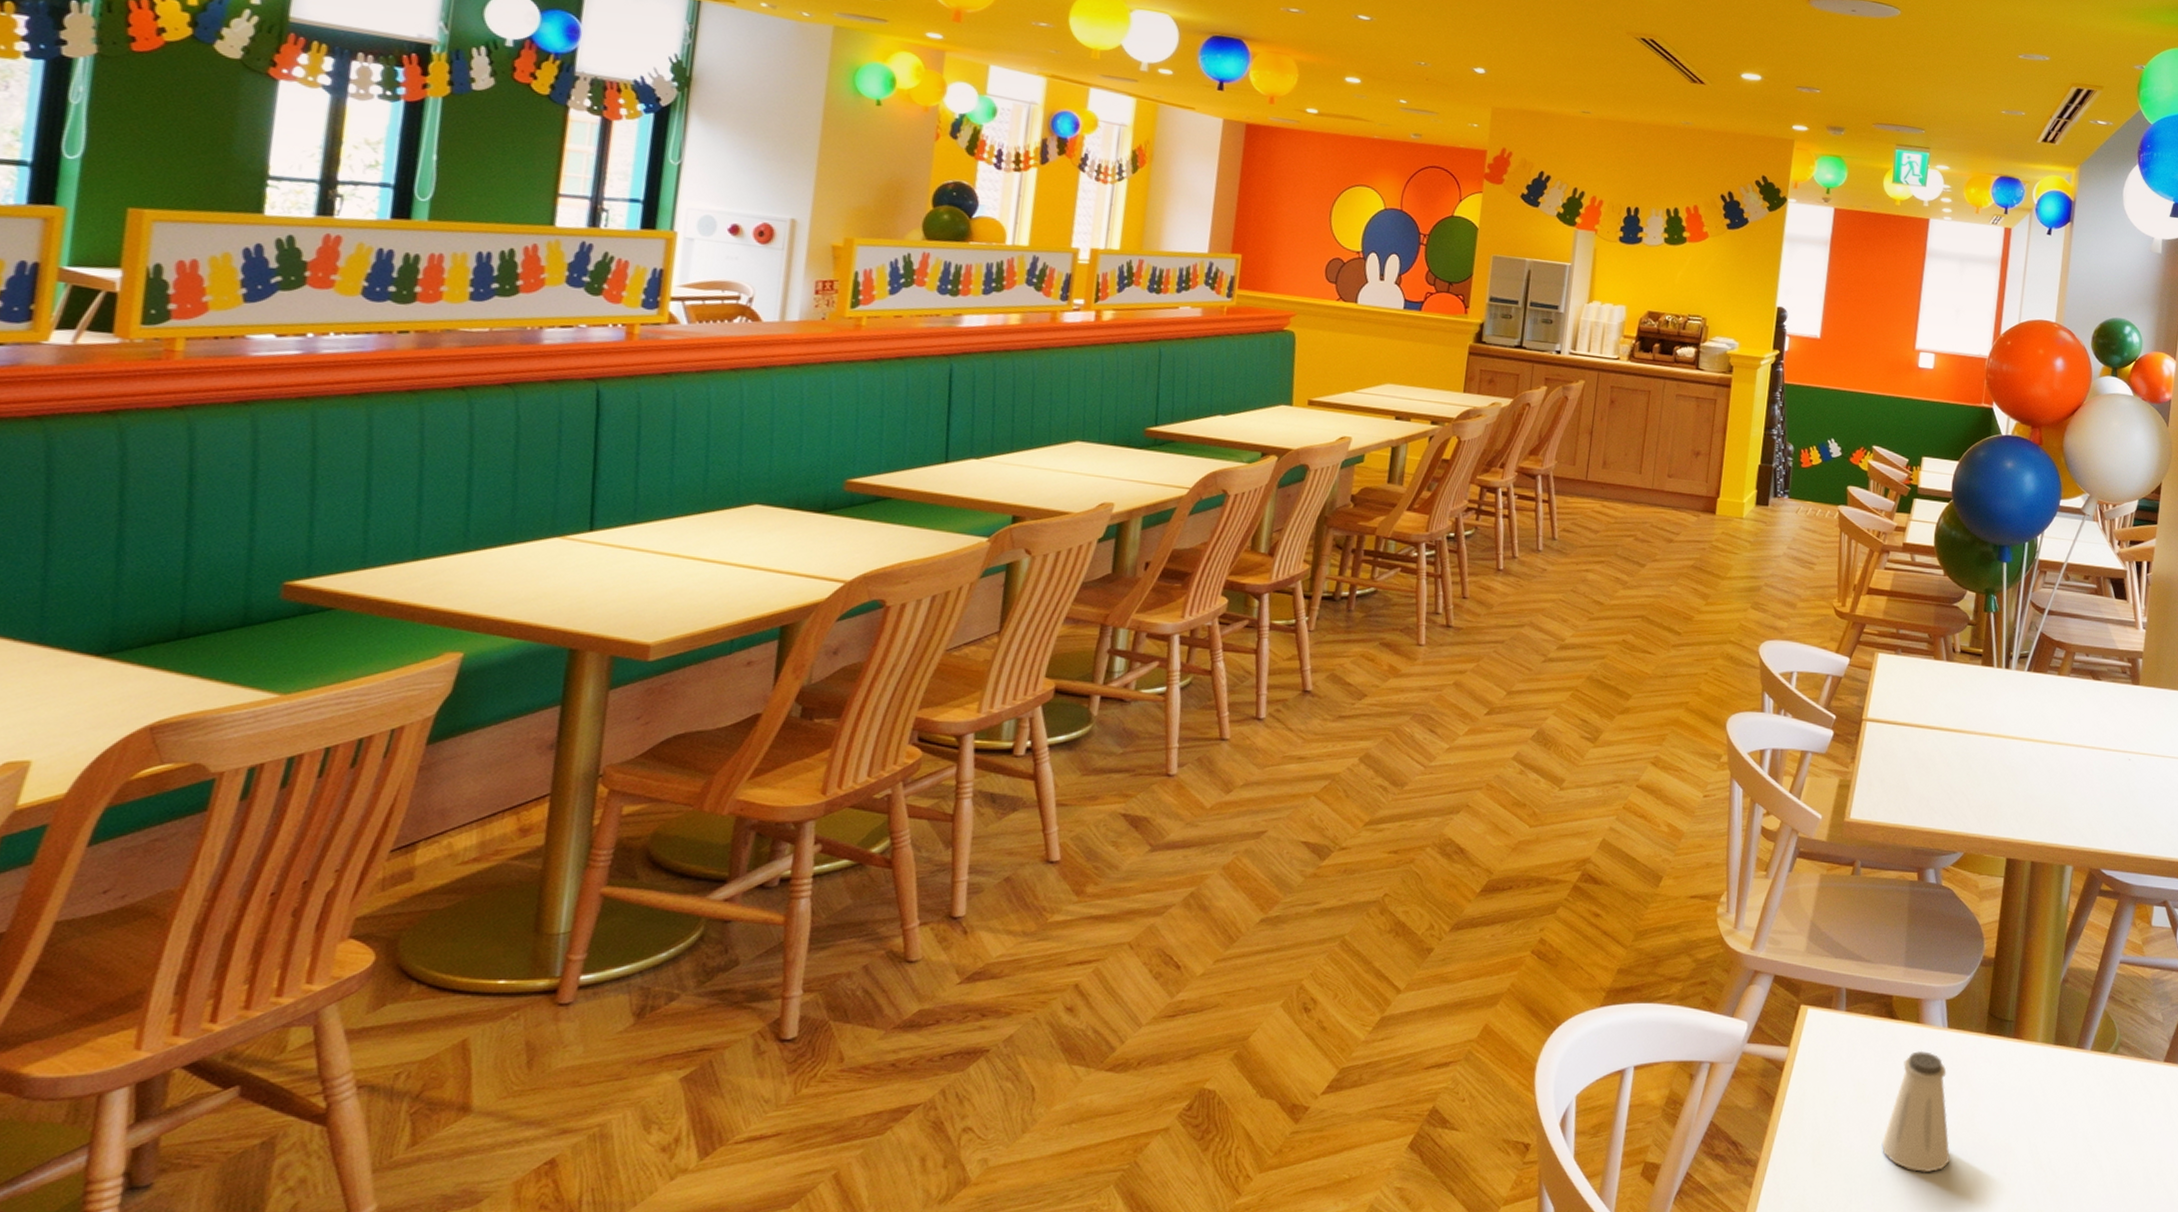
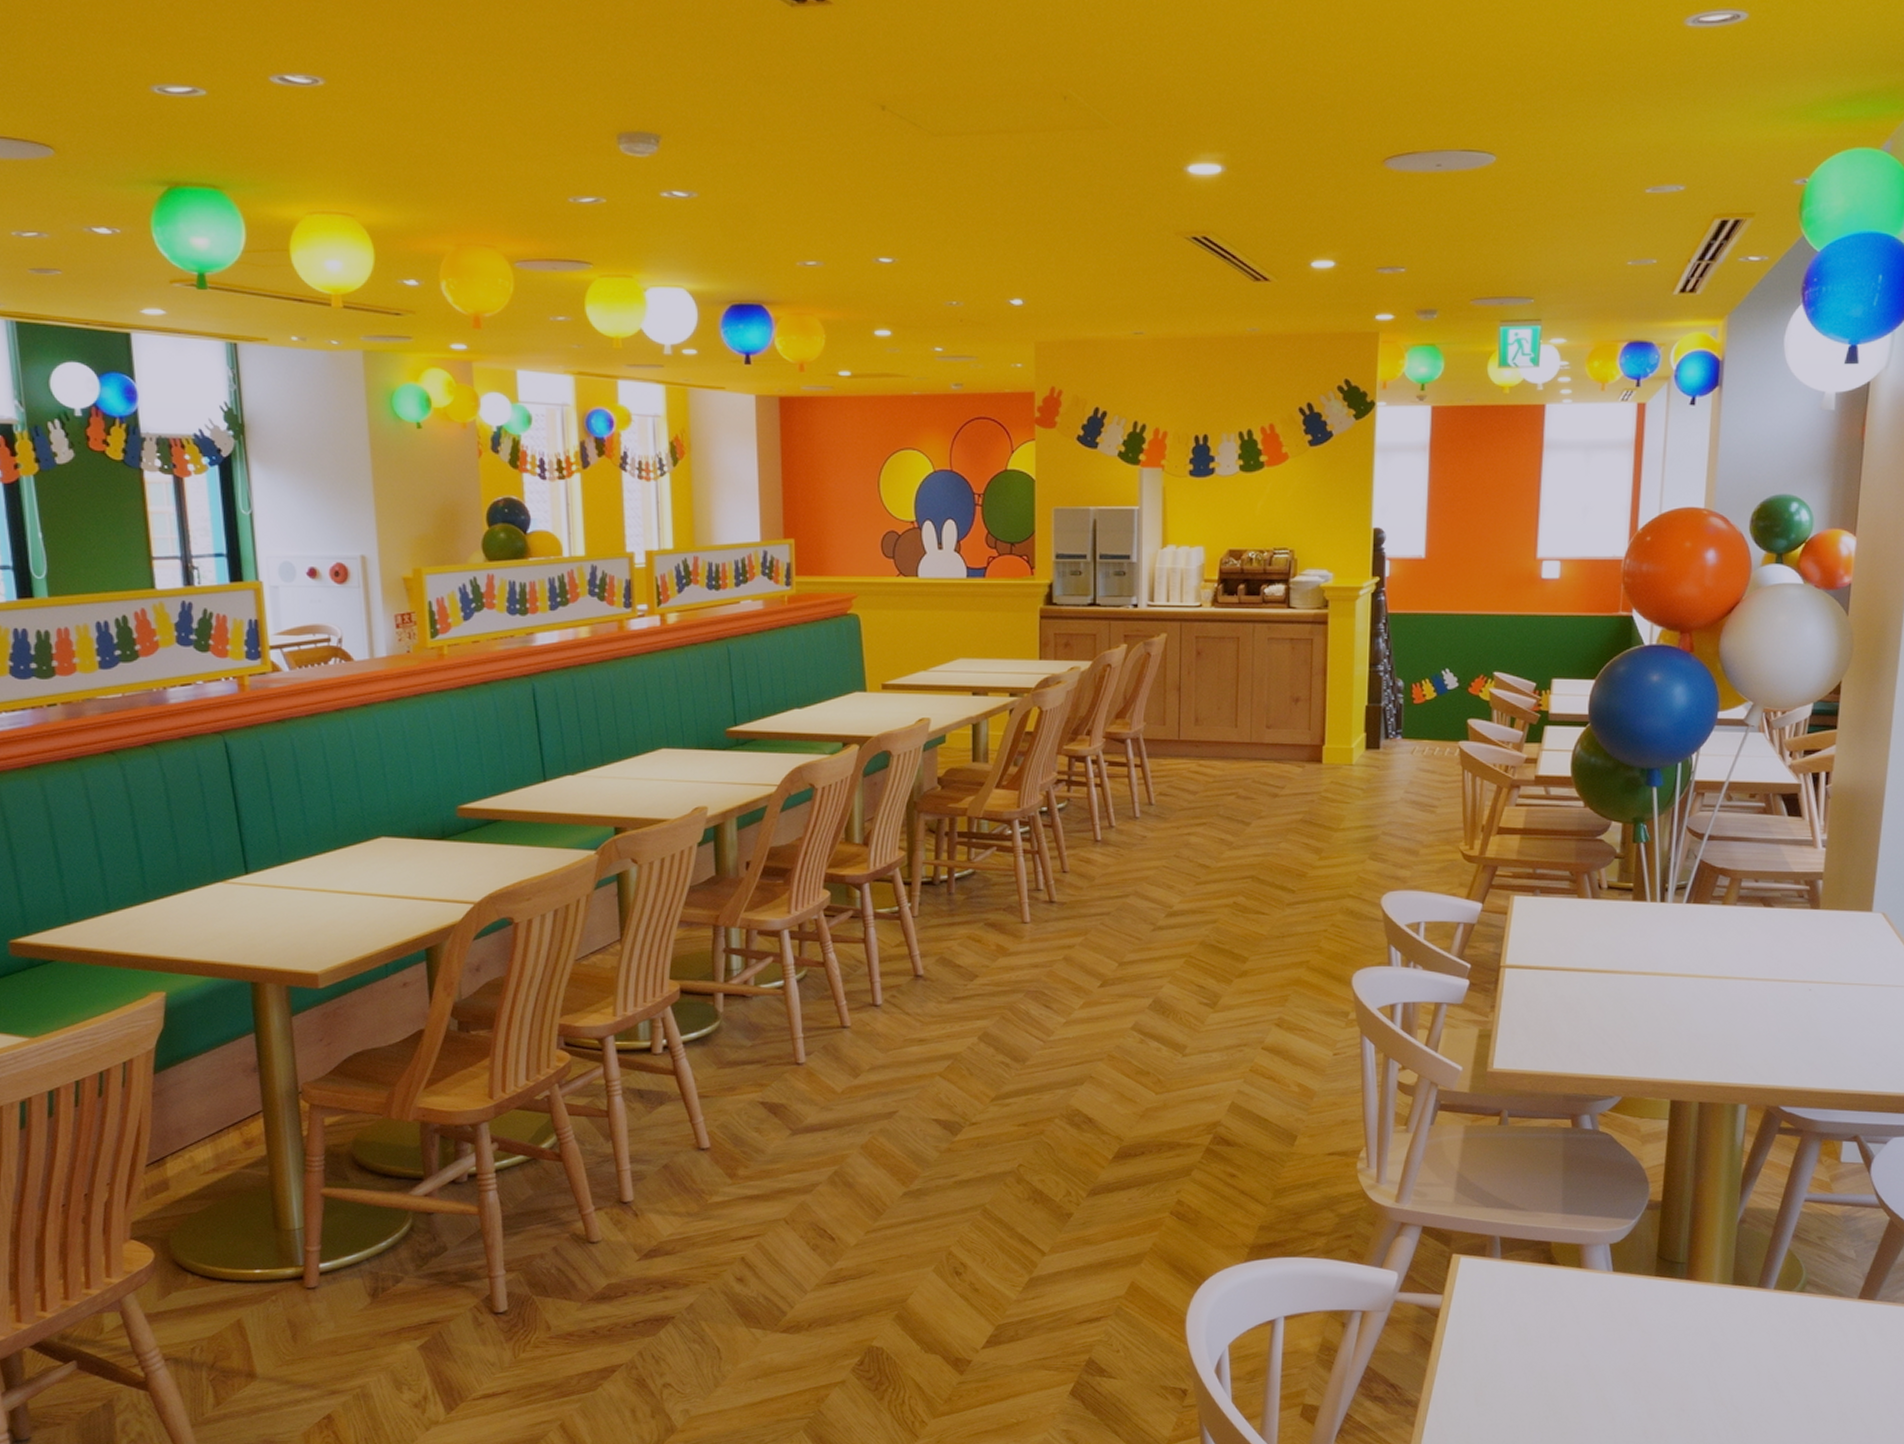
saltshaker: present [1881,1050,1950,1172] -> none [1547,1294,1622,1410]

